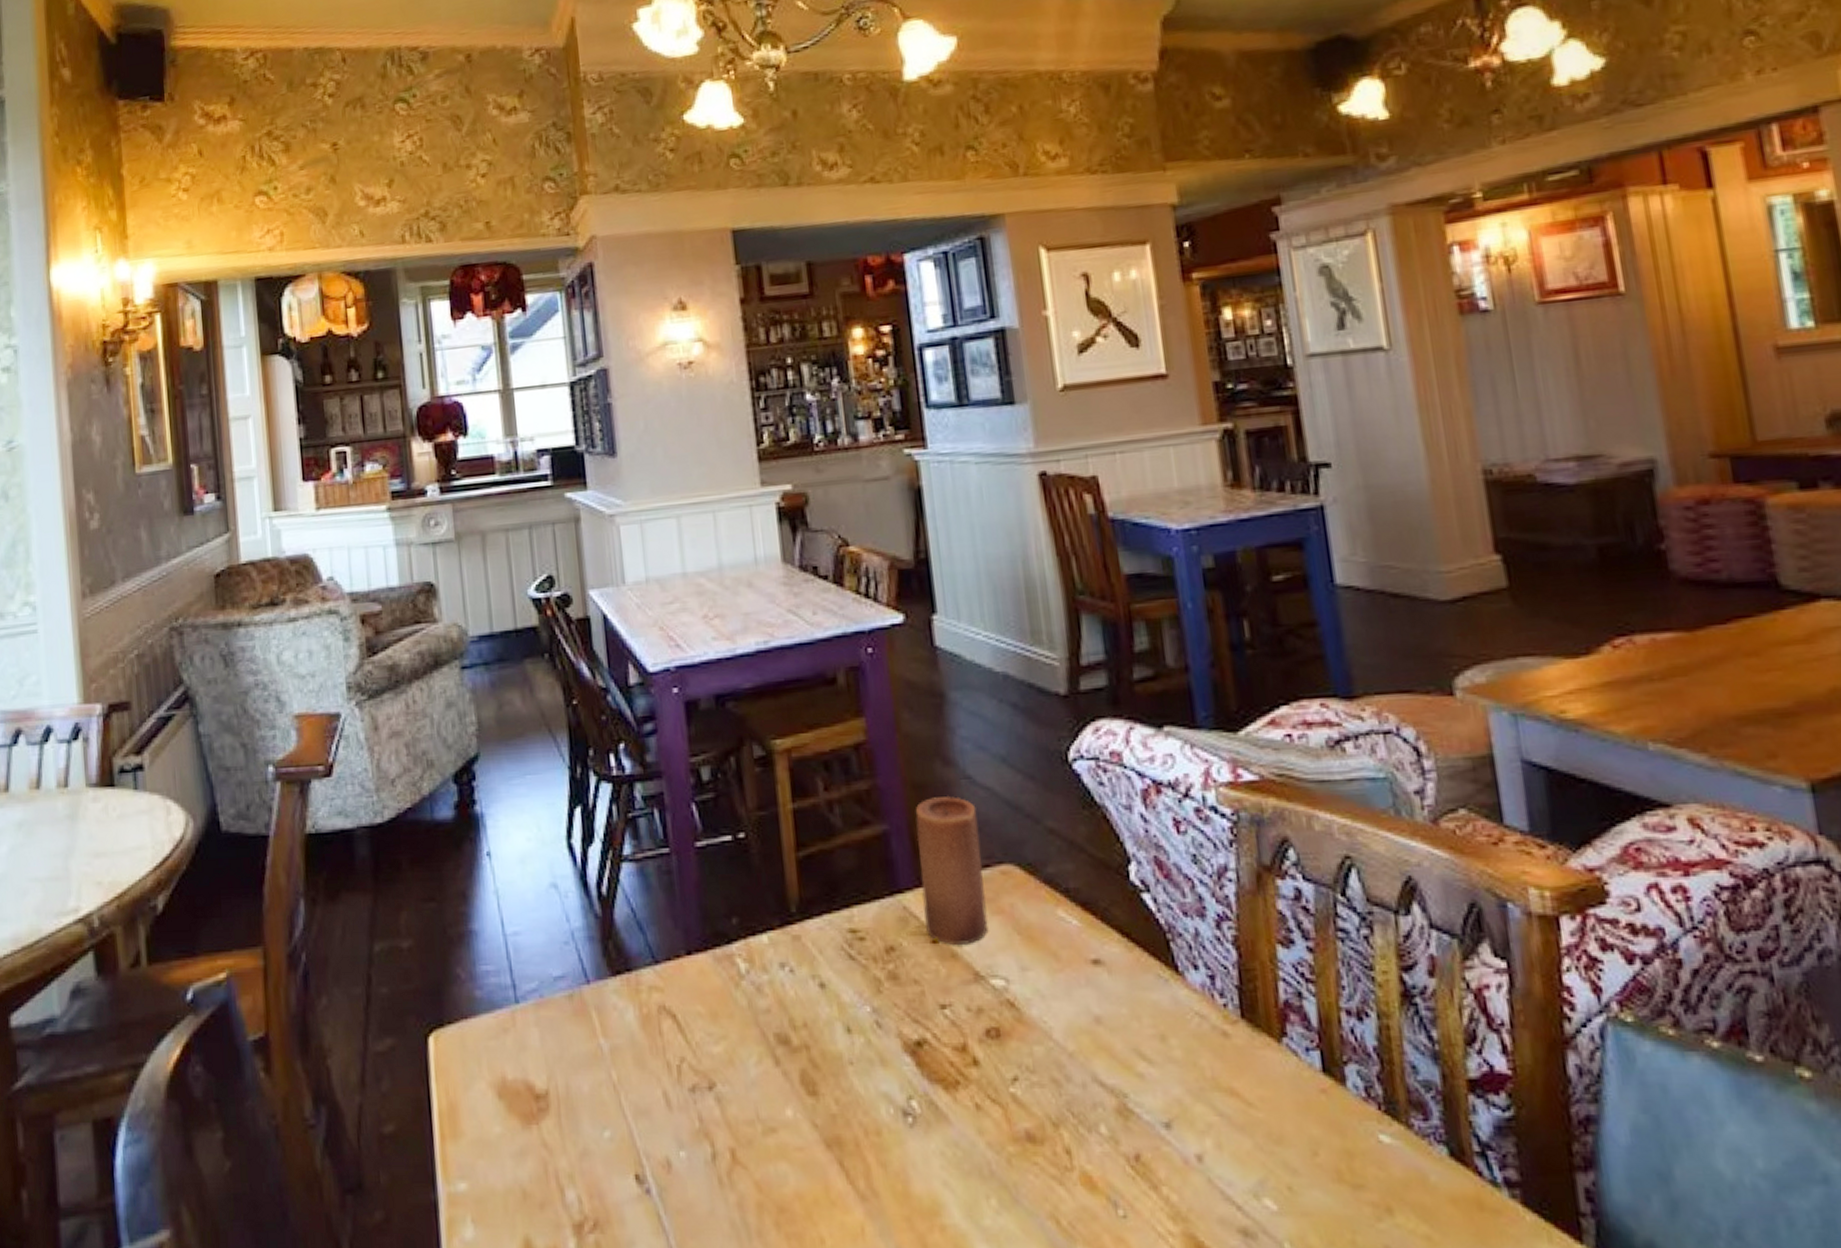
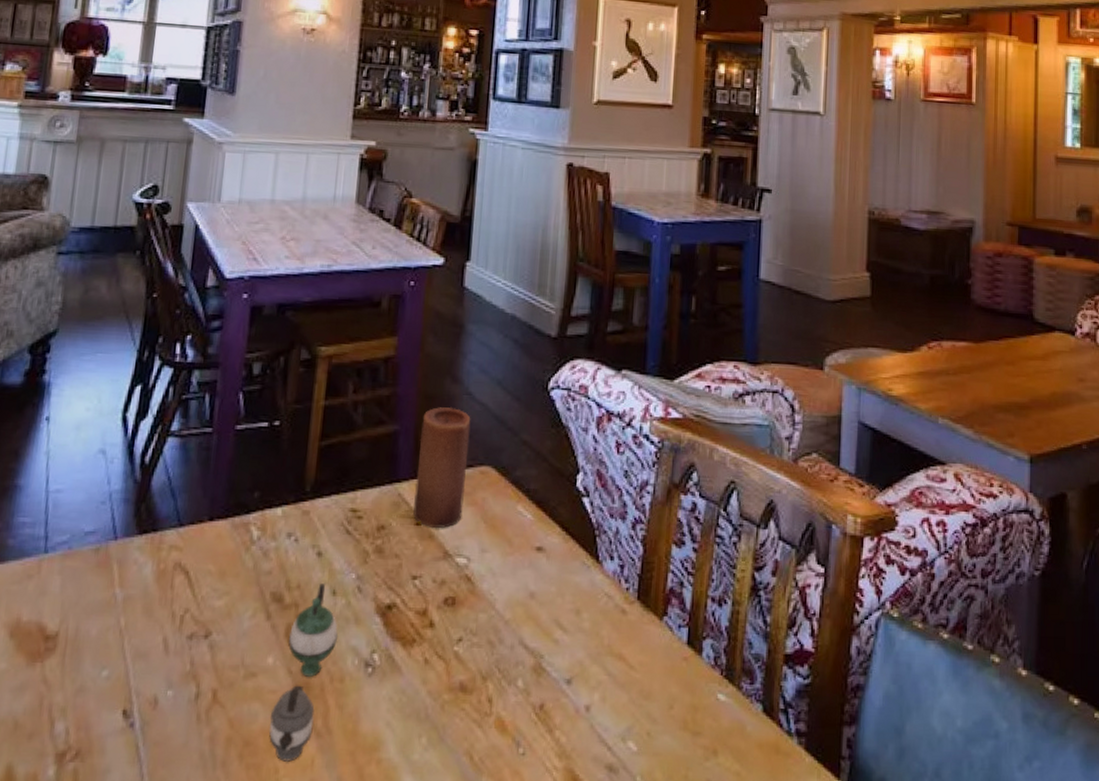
teapot: none [802,1020,864,1230] -> present [269,583,338,762]

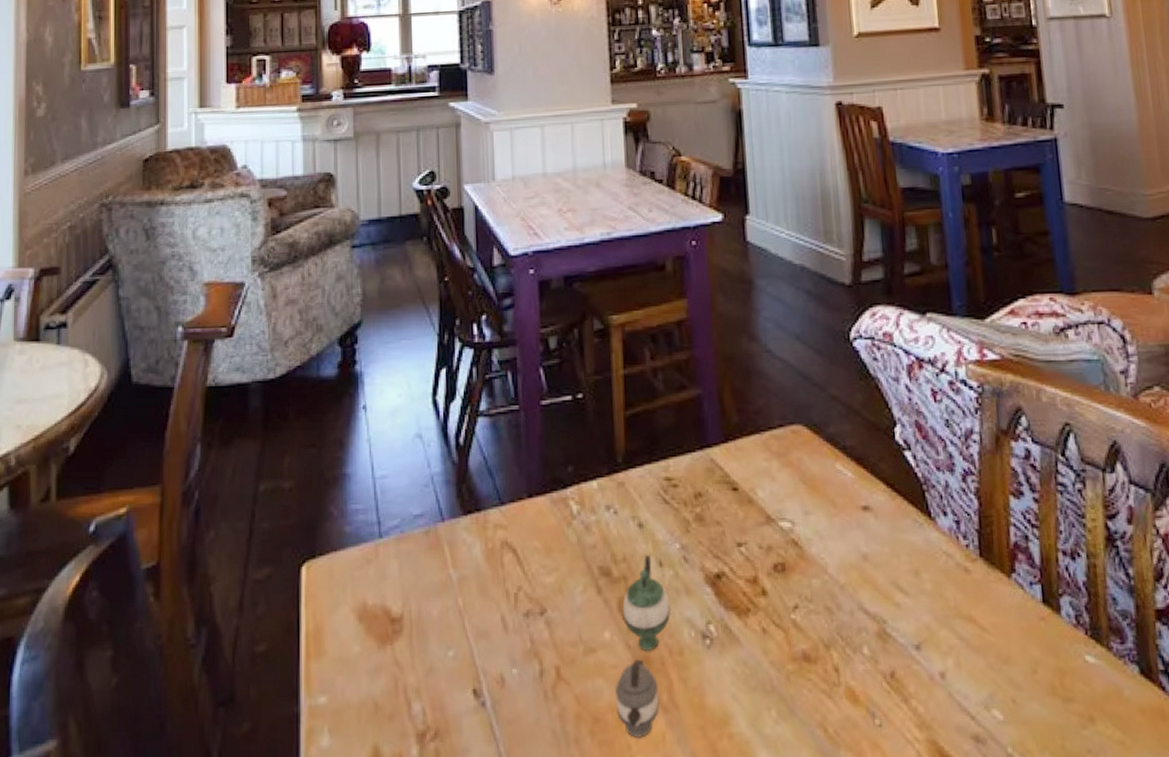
candle: present [413,407,471,528] -> none [724,367,780,492]

